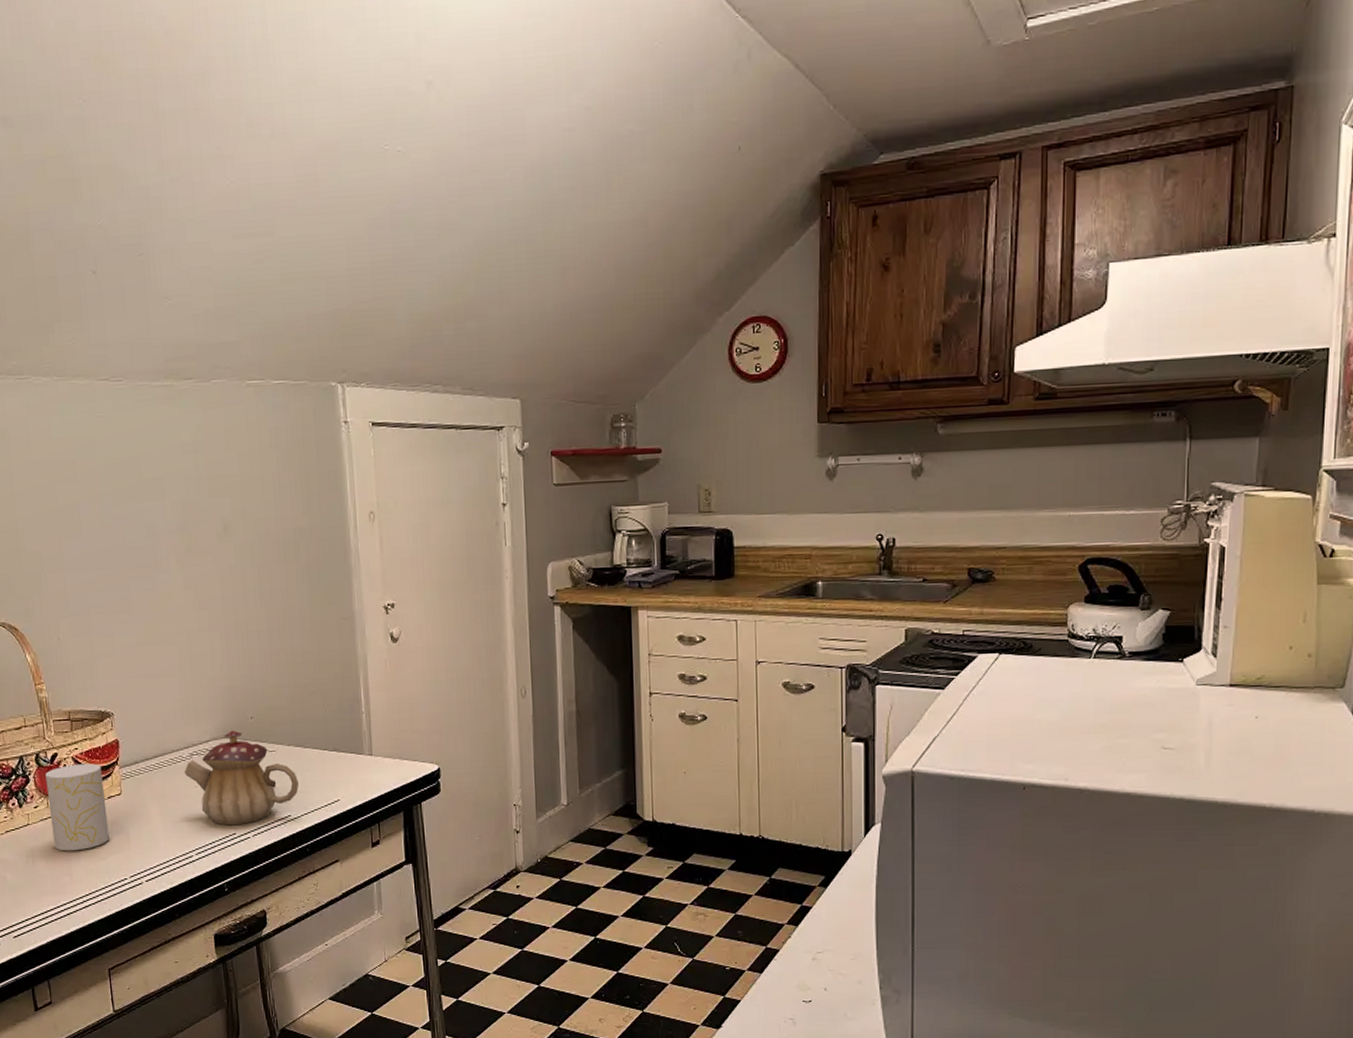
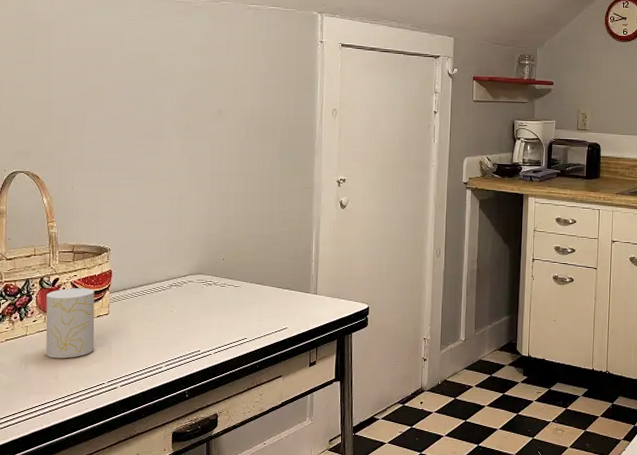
teapot: present [184,730,300,826] -> none [163,268,256,344]

